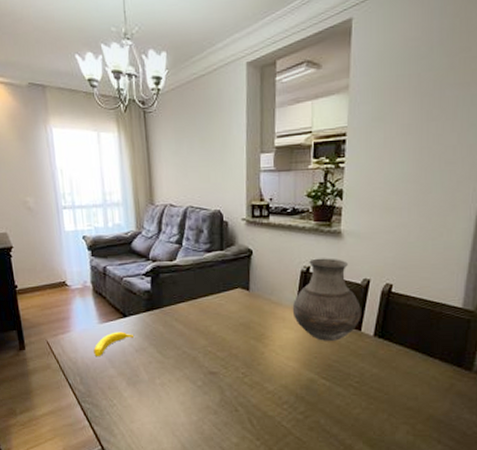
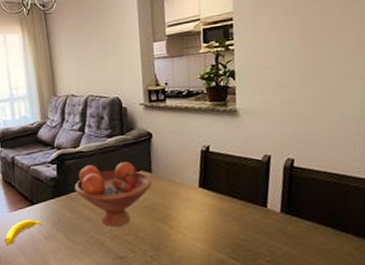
fruit bowl: none [169,278,249,344] -> present [74,162,152,228]
vase: present [292,258,361,341] -> none [195,136,266,220]

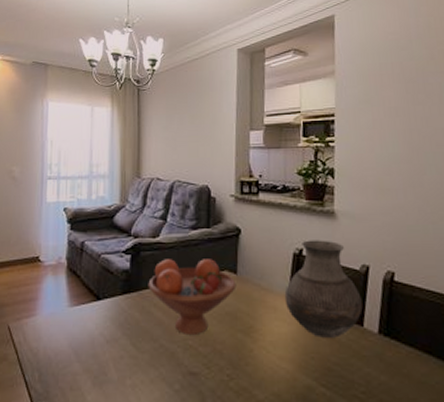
banana: present [4,219,42,246] -> none [59,317,105,348]
vase: none [195,136,266,220] -> present [284,240,363,338]

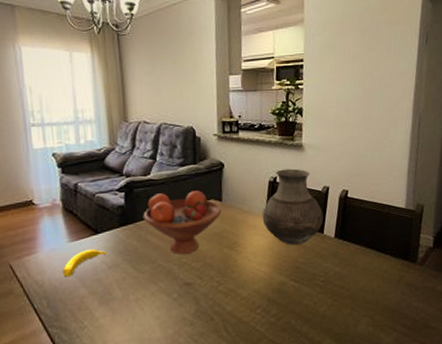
banana: none [59,317,105,348] -> present [63,249,106,278]

